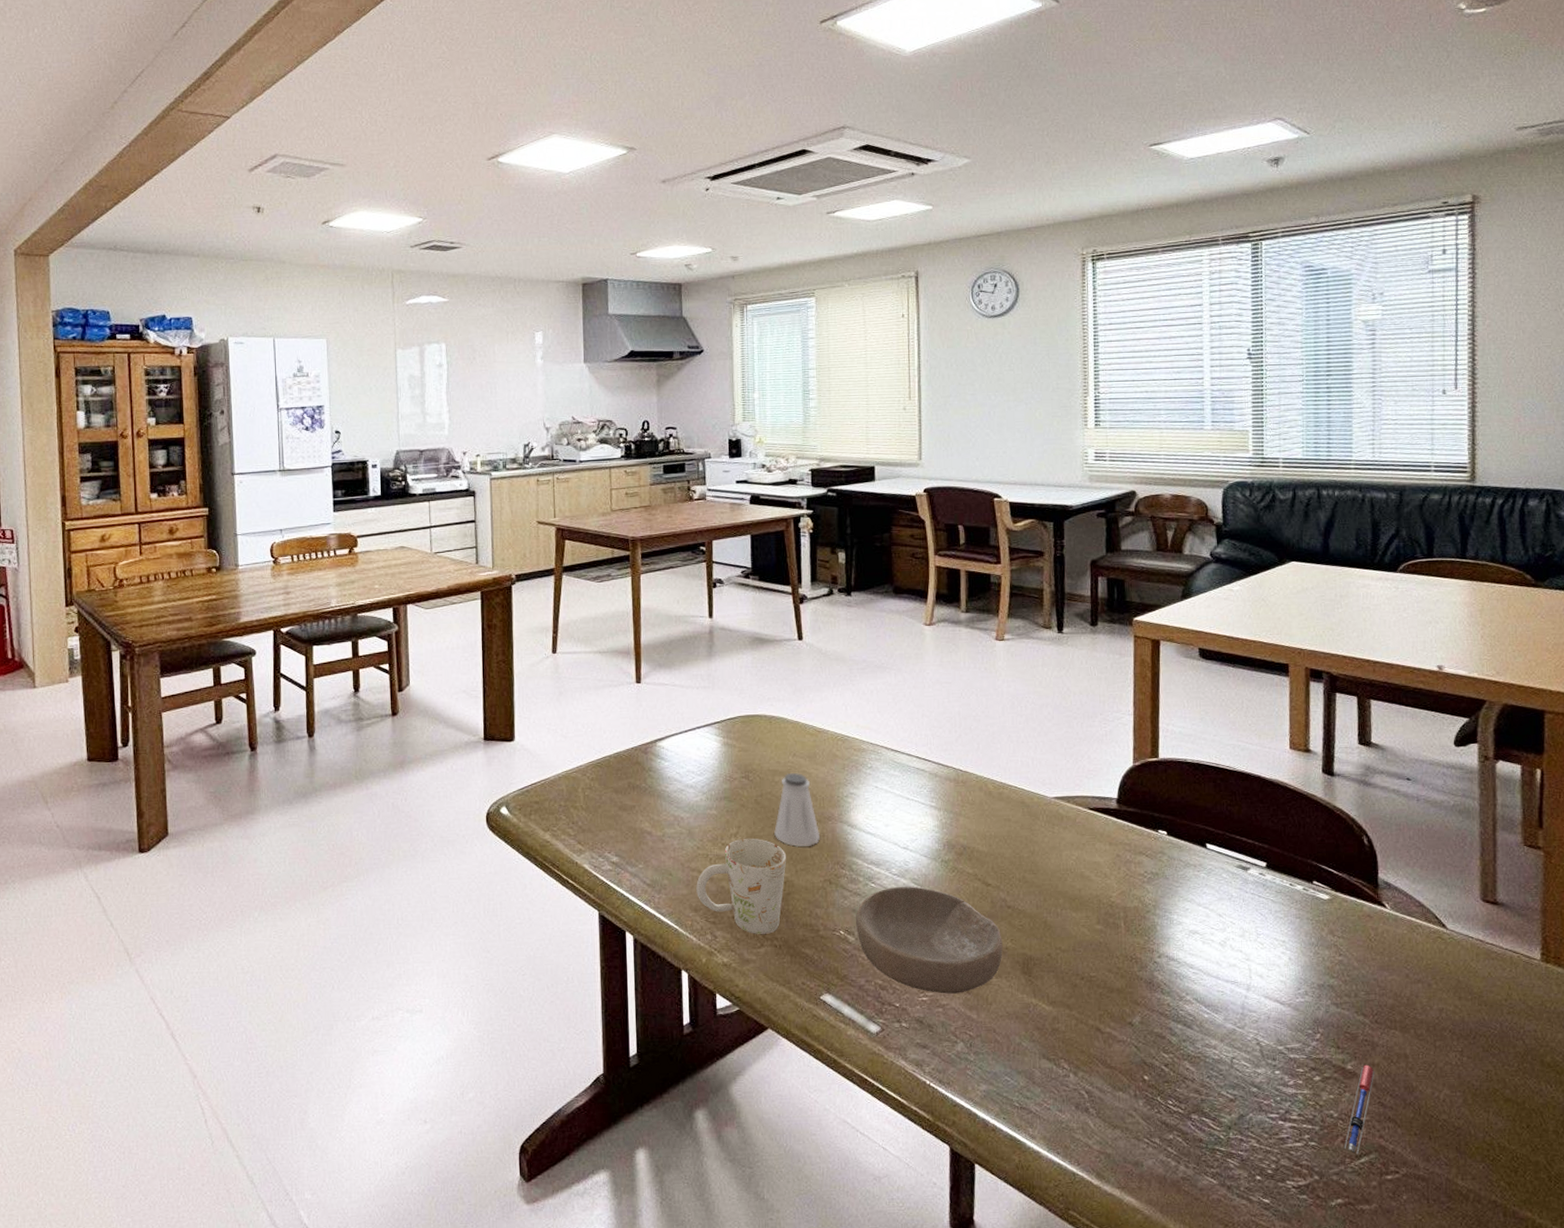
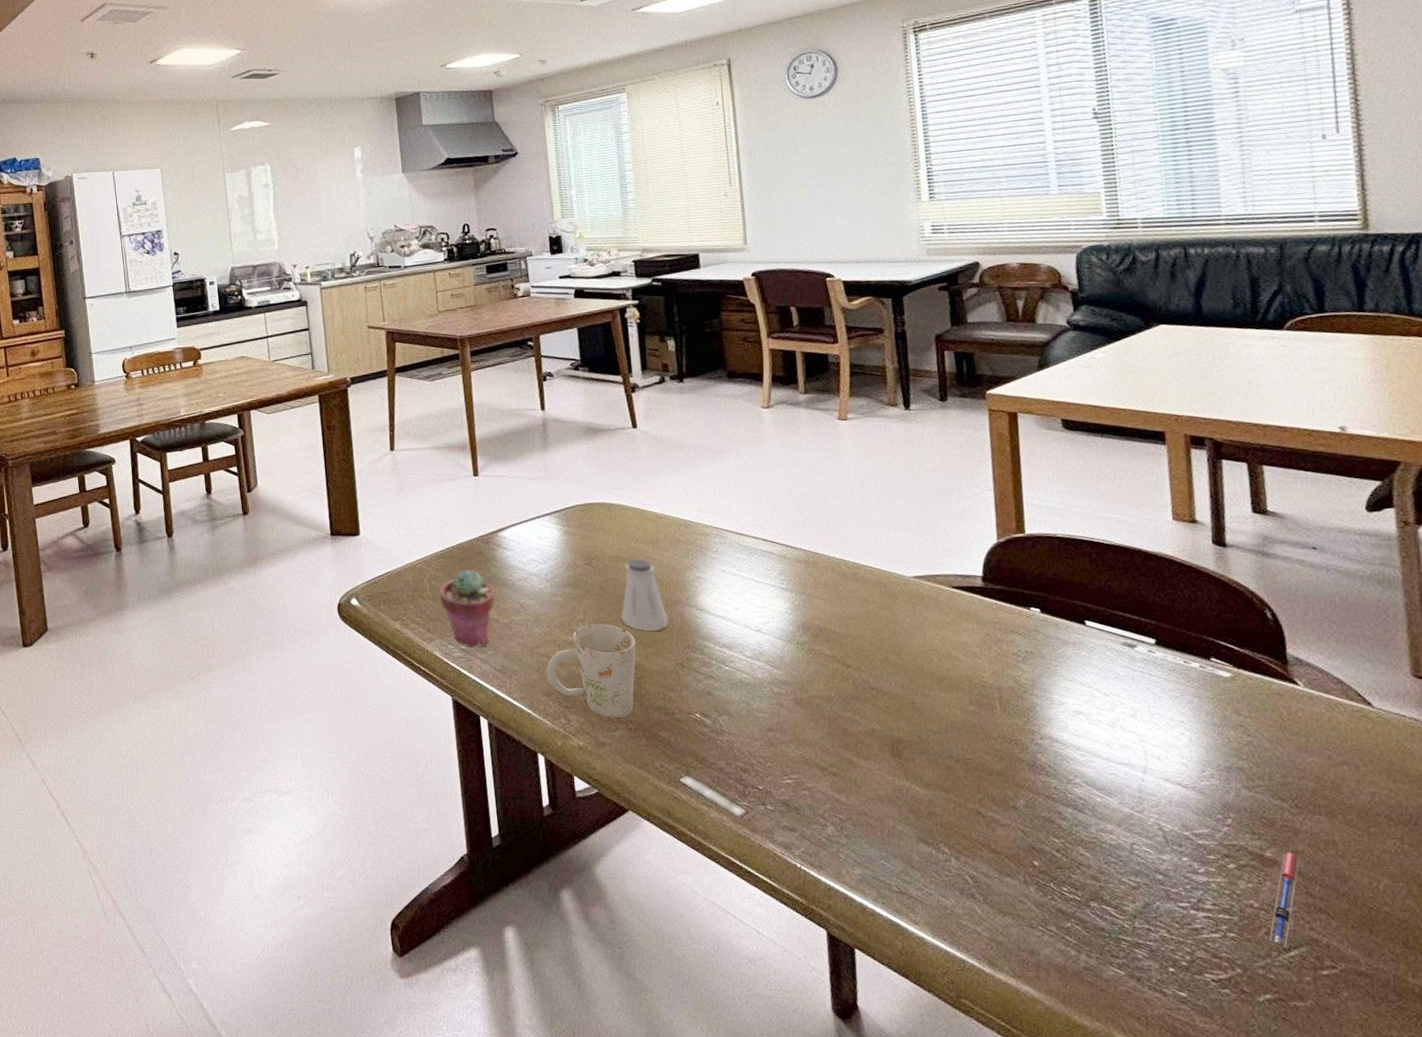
potted succulent: none [594,779,650,861] -> present [440,569,495,648]
bowl: present [856,886,1003,994] -> none [711,668,869,777]

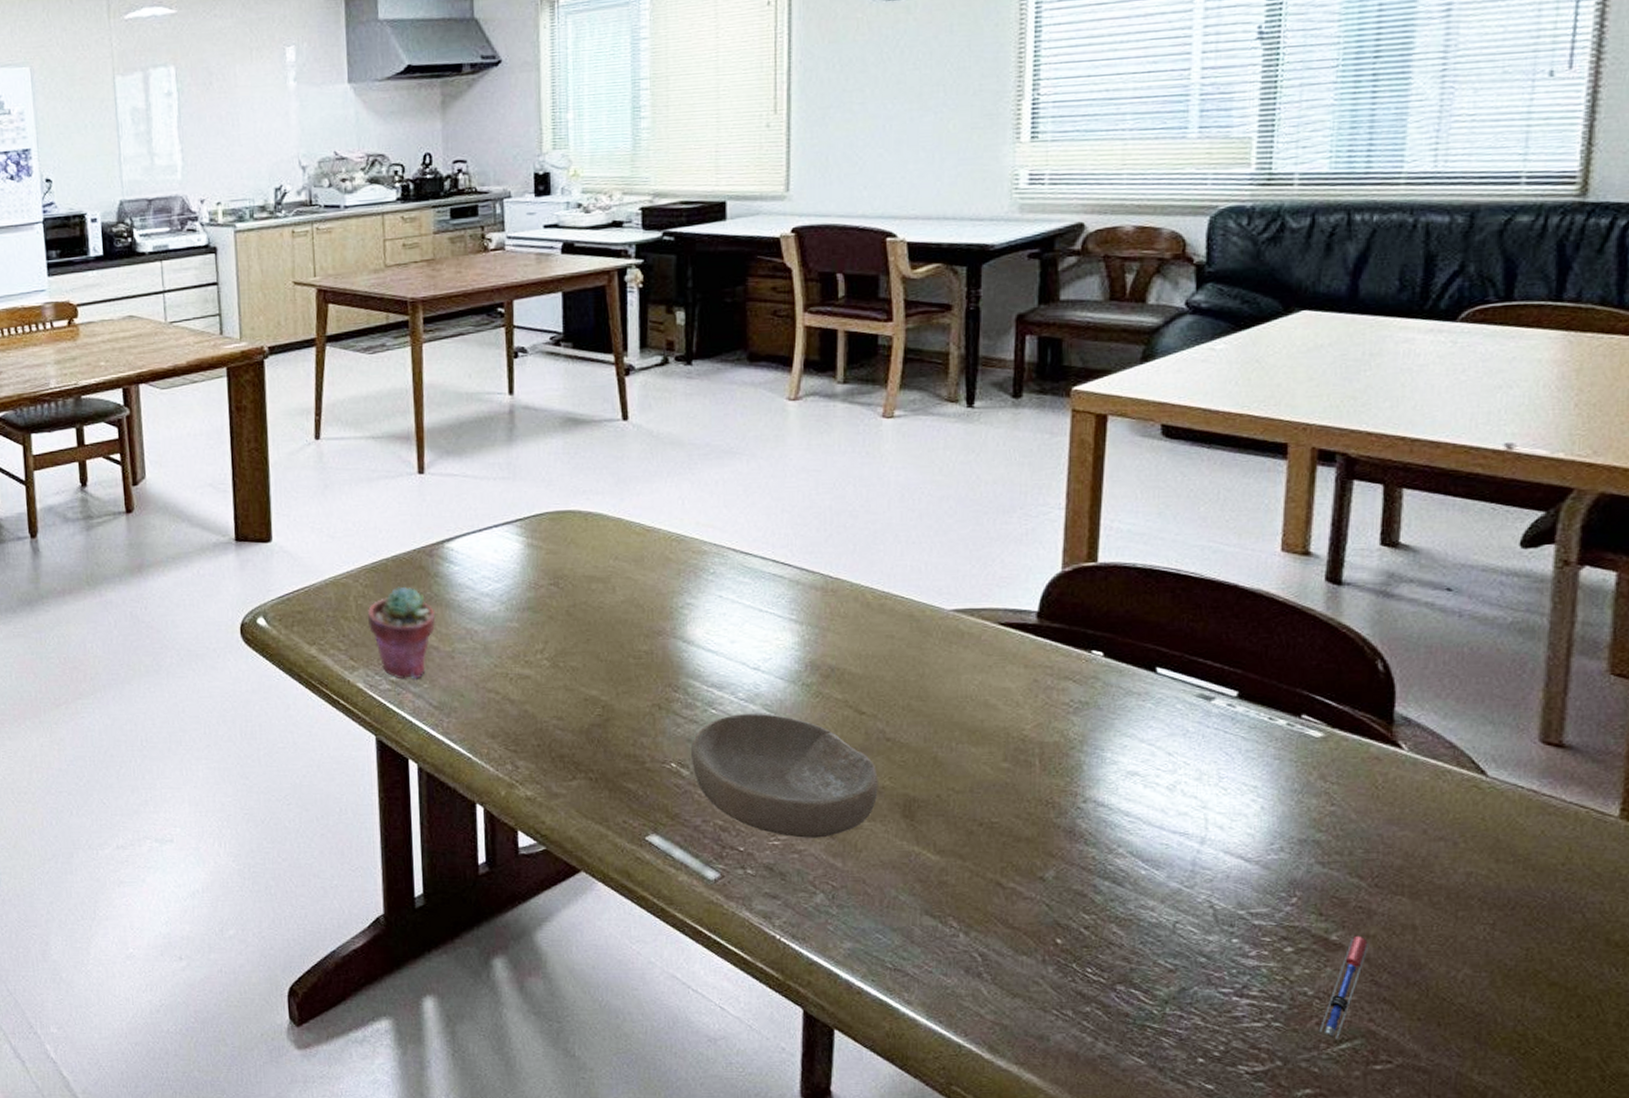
mug: present [546,623,636,718] -> none [493,655,606,765]
saltshaker: present [621,559,669,632] -> none [590,580,648,667]
bowl: none [711,668,869,777] -> present [691,713,878,838]

